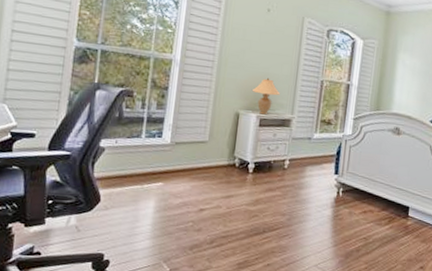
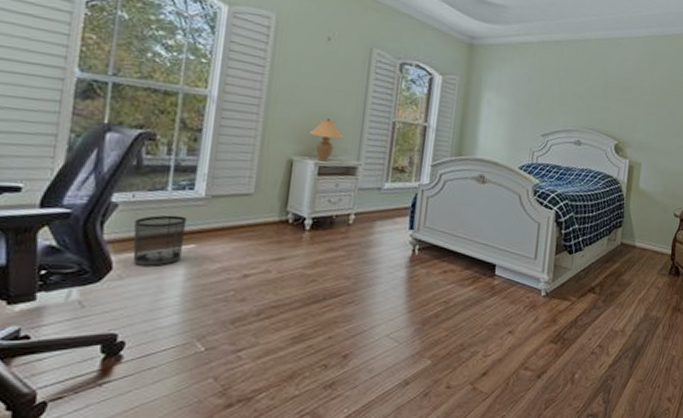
waste bin: none [115,158,157,201] -> present [133,215,187,267]

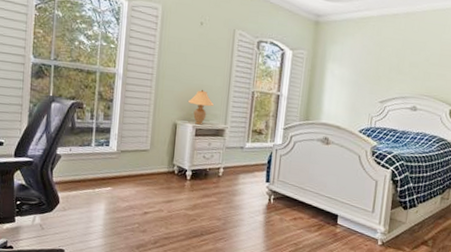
waste bin: present [133,215,187,267] -> none [71,164,105,203]

